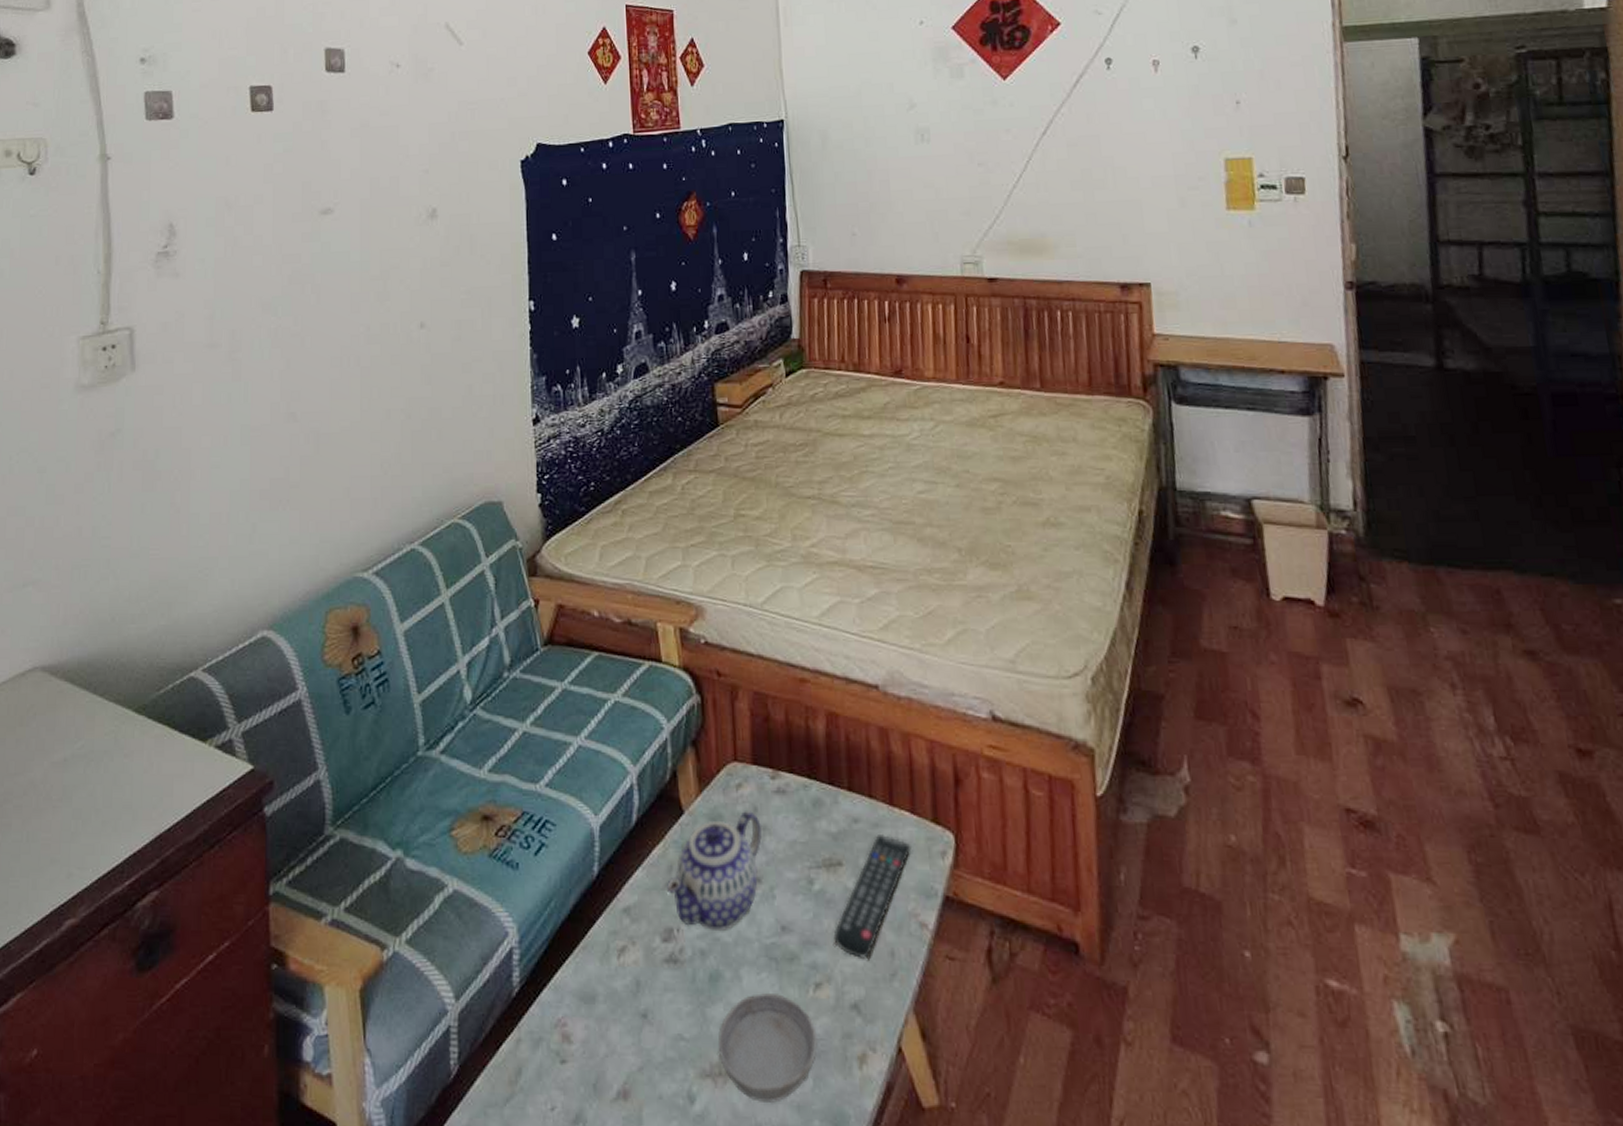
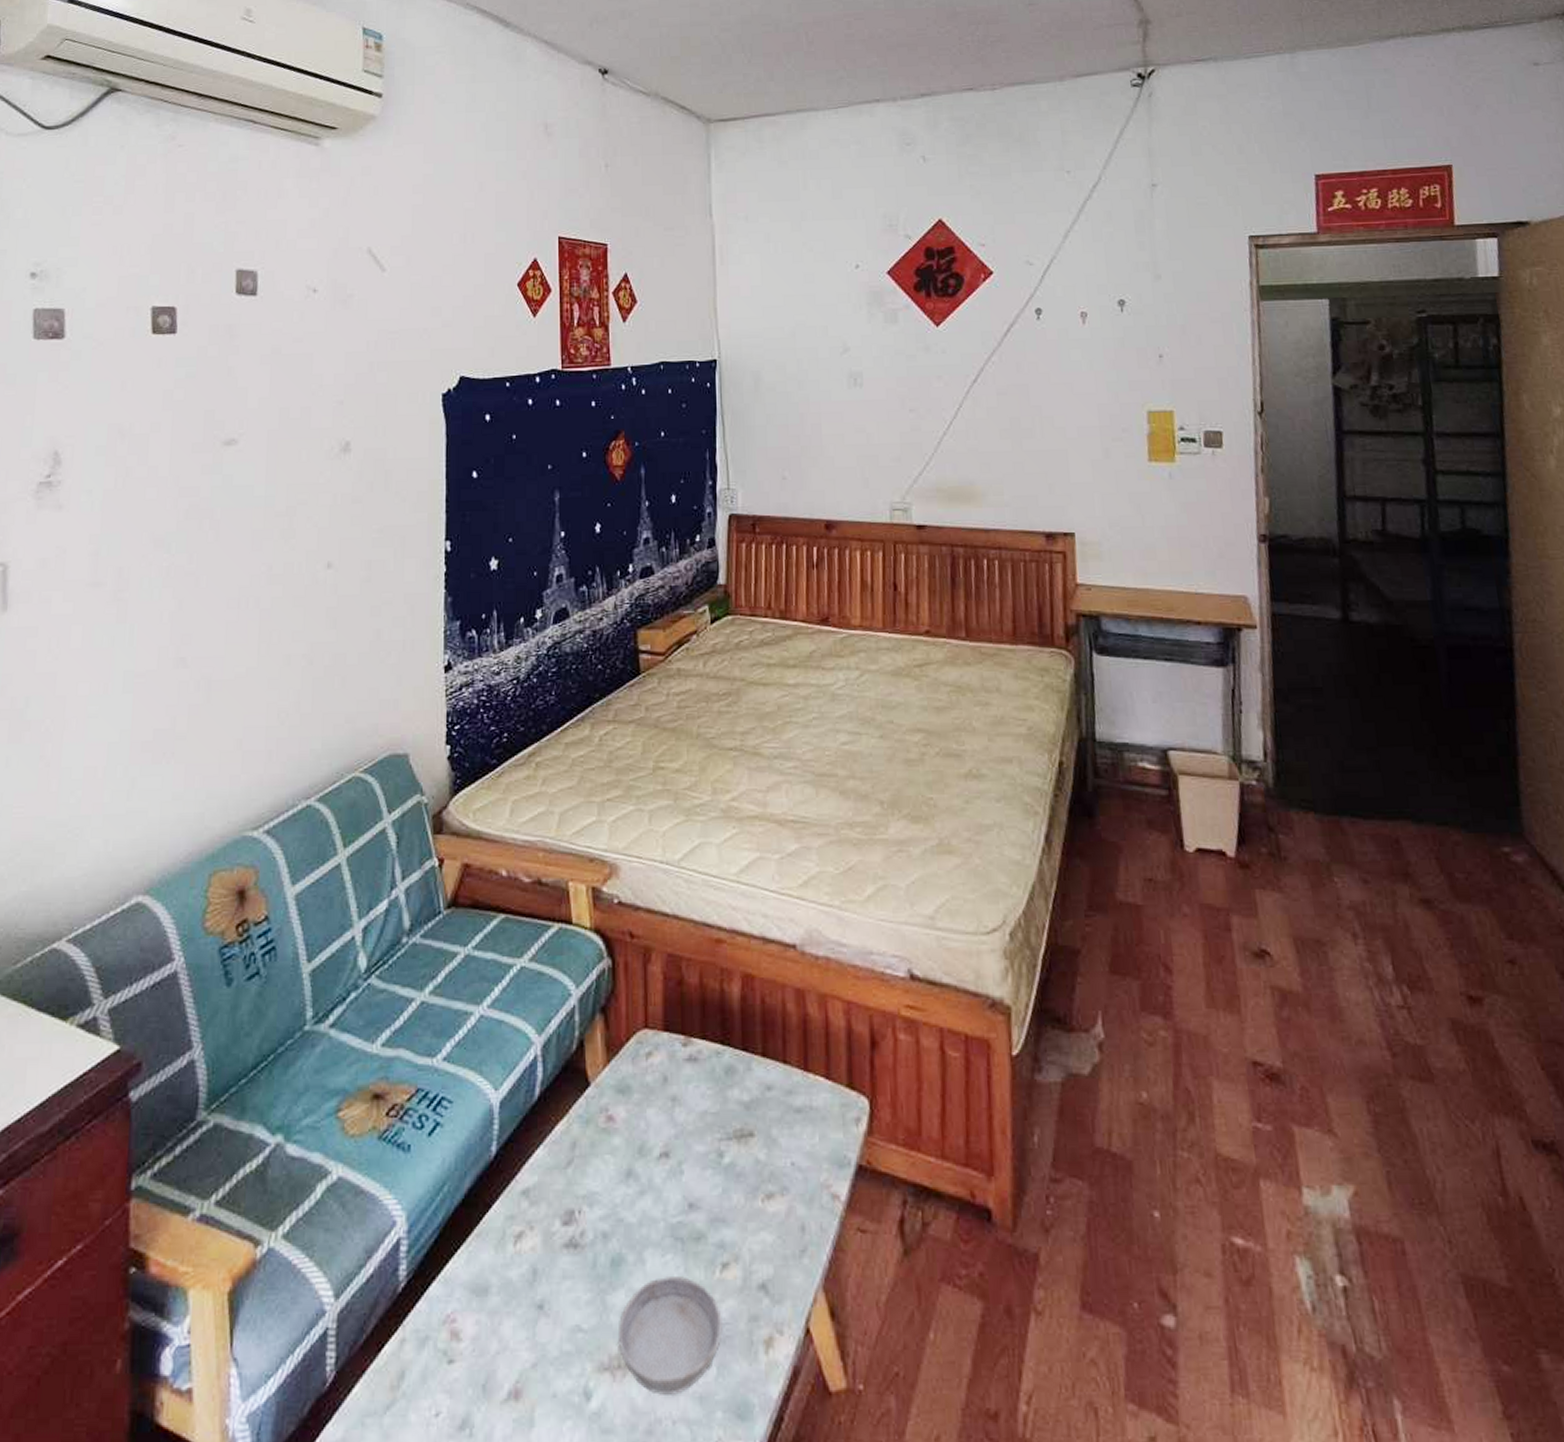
teapot: present [667,811,762,930] -> none [570,1081,672,1210]
remote control: present [833,833,912,958] -> none [742,1100,825,1235]

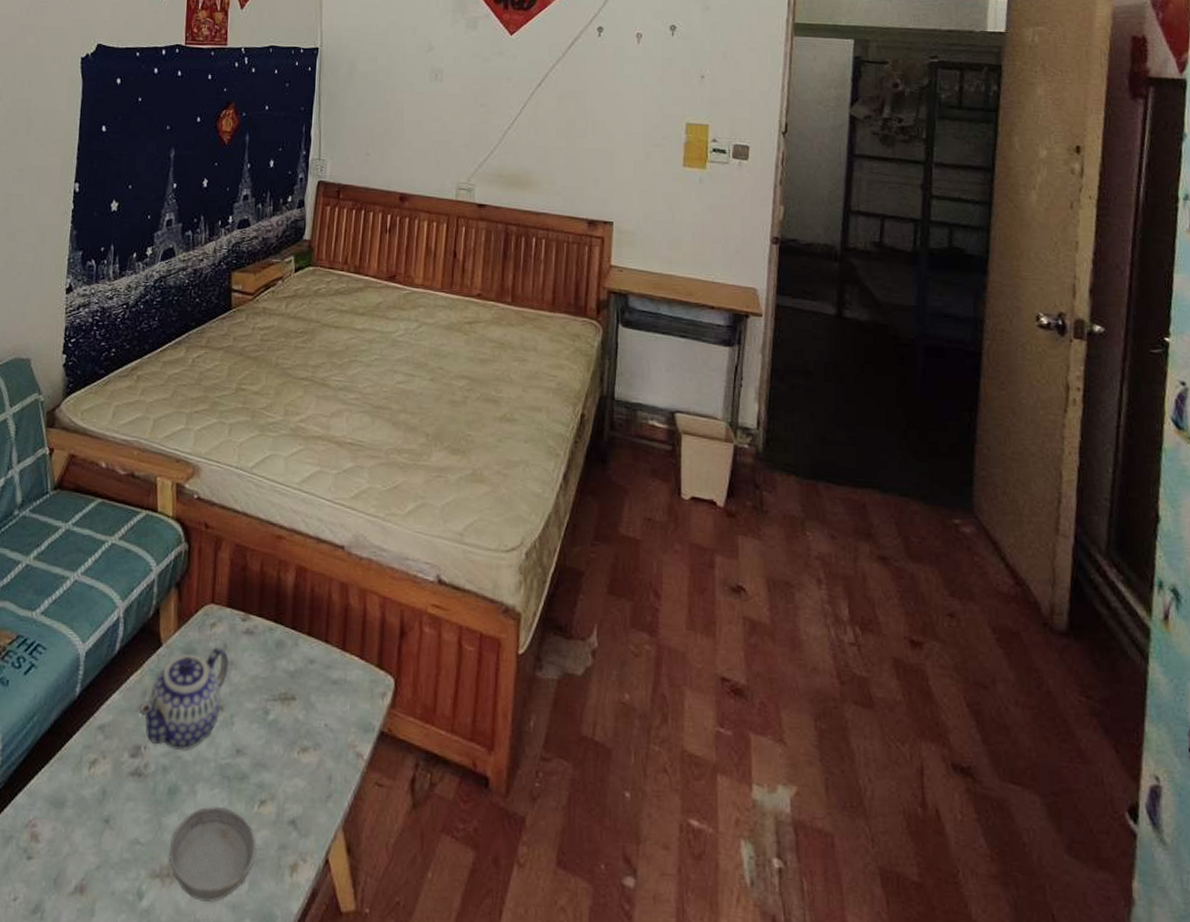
teapot: none [570,1081,672,1210] -> present [139,647,230,750]

